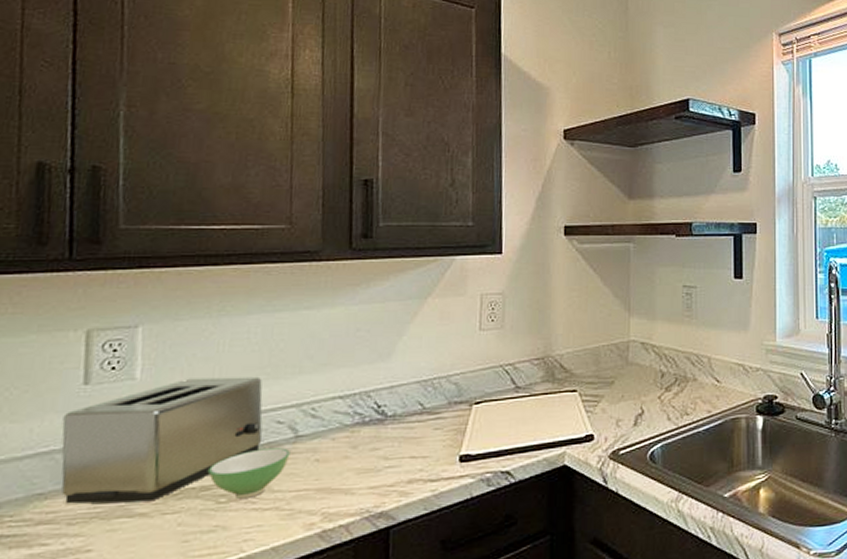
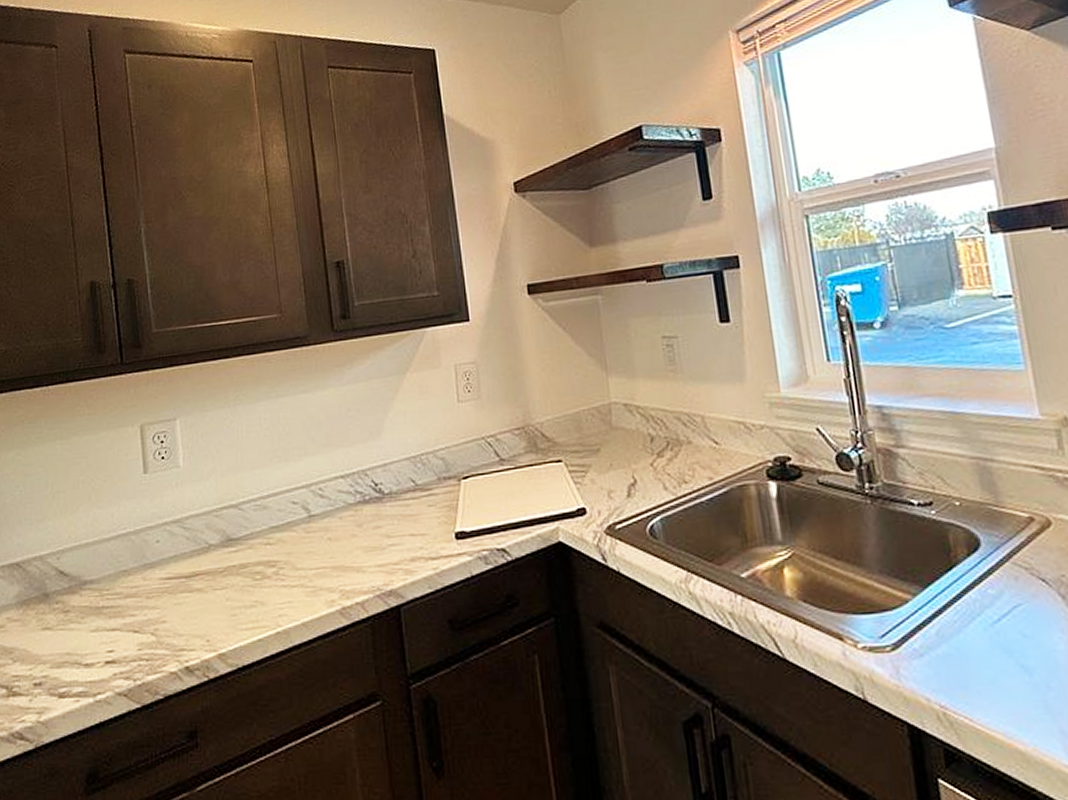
toaster: present [61,376,263,504] -> none [133,460,283,580]
bowl: present [207,448,290,499] -> none [243,527,307,576]

